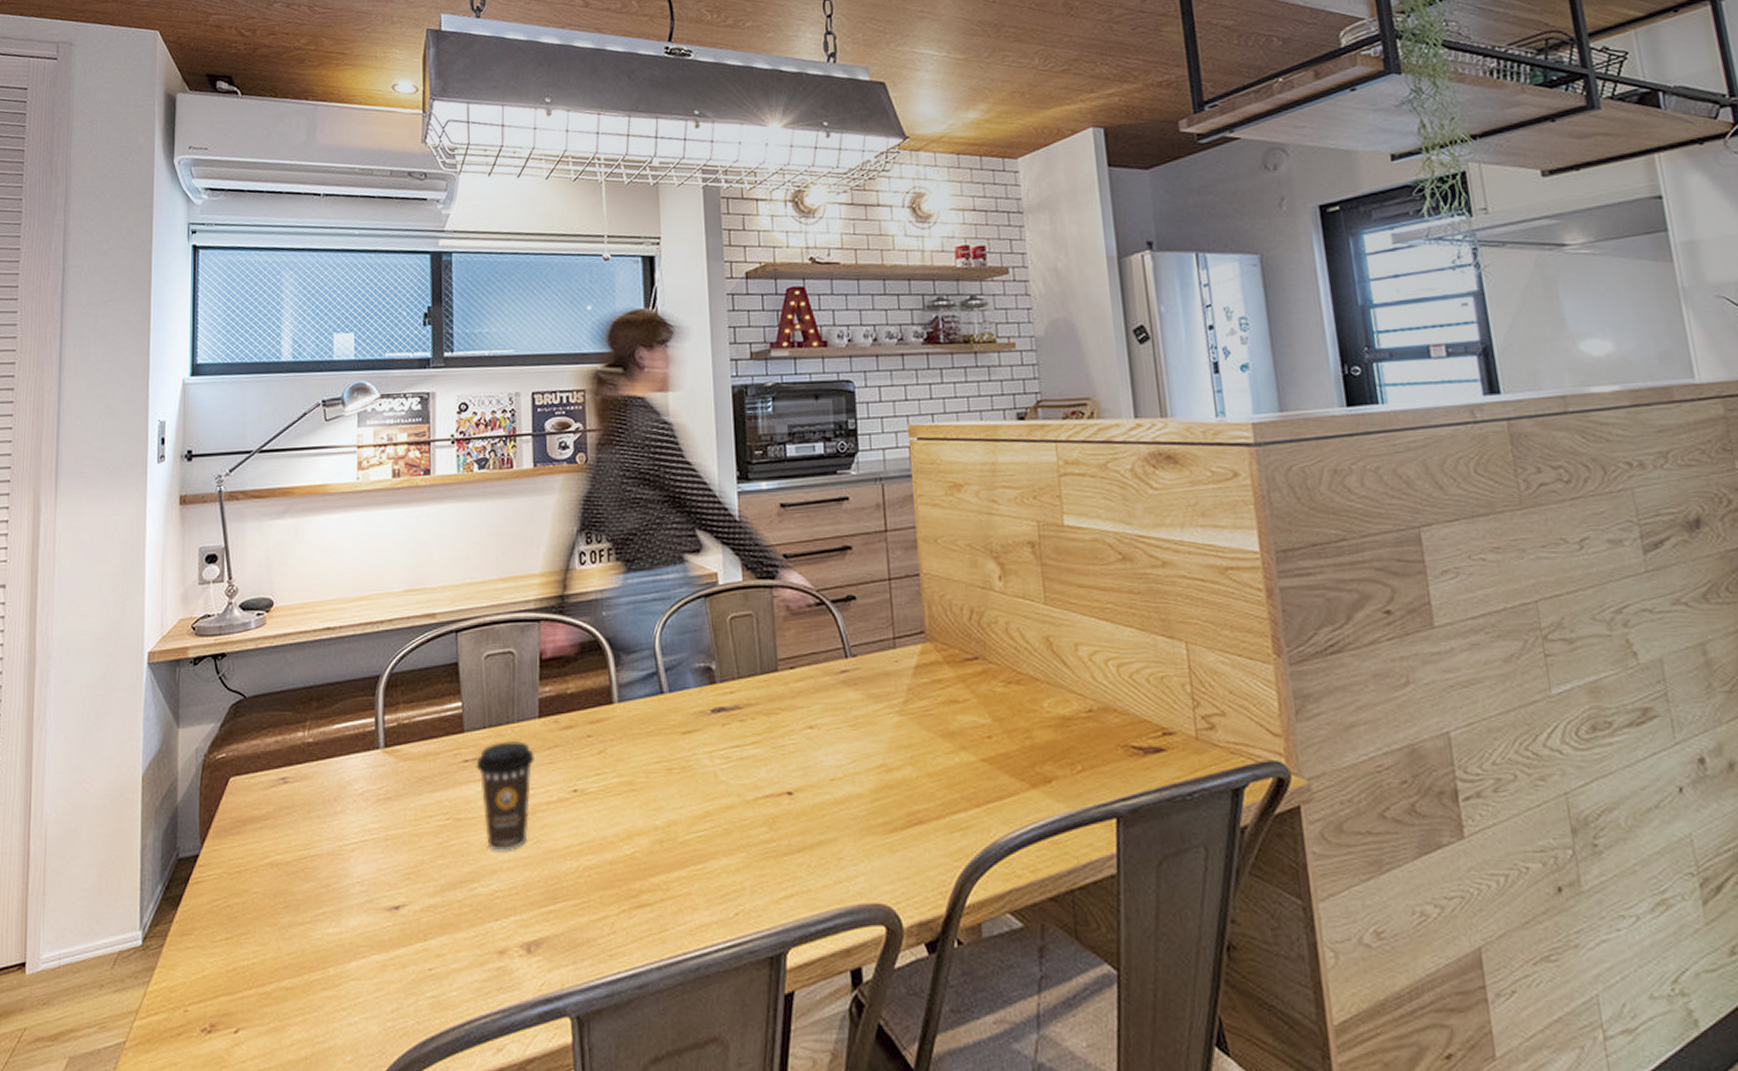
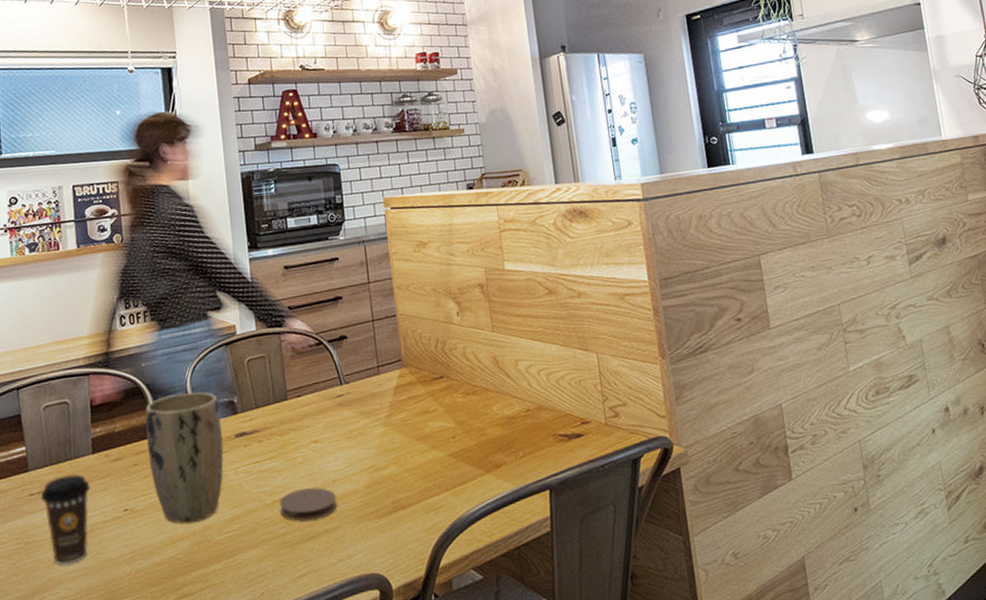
plant pot: none [602,653,697,815] -> present [144,392,224,524]
coaster: none [762,786,835,827] -> present [279,487,337,521]

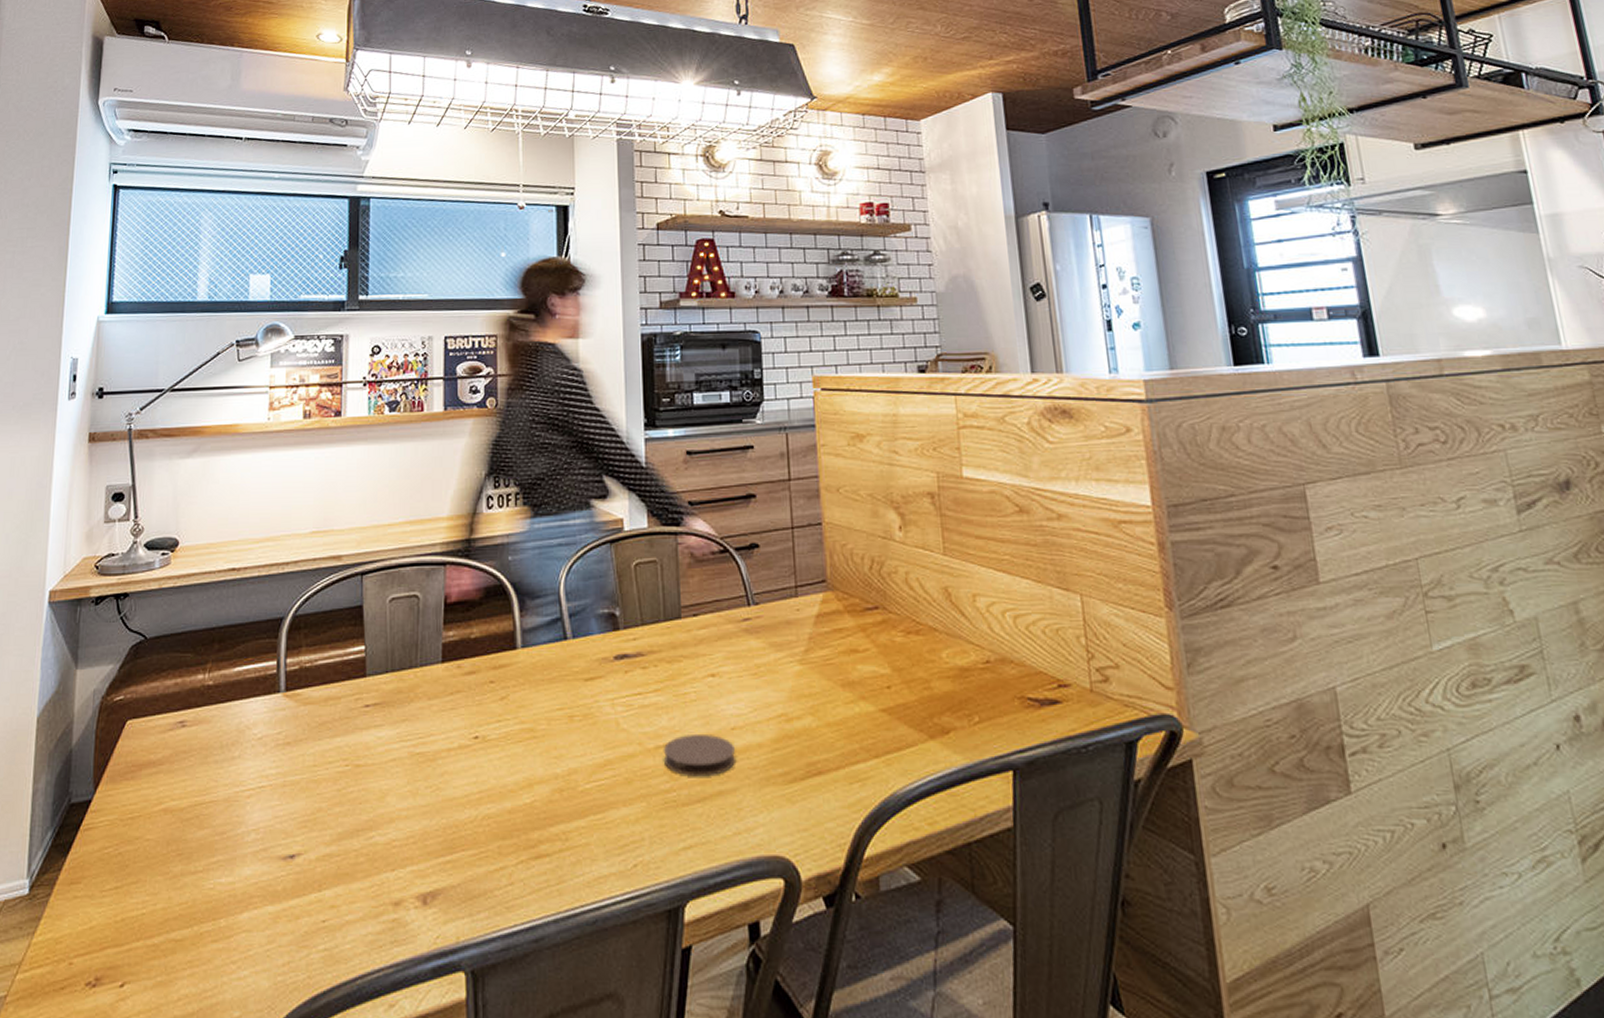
coffee cup: present [40,474,90,565] -> none [377,686,436,799]
plant pot: present [144,392,224,524] -> none [507,598,600,763]

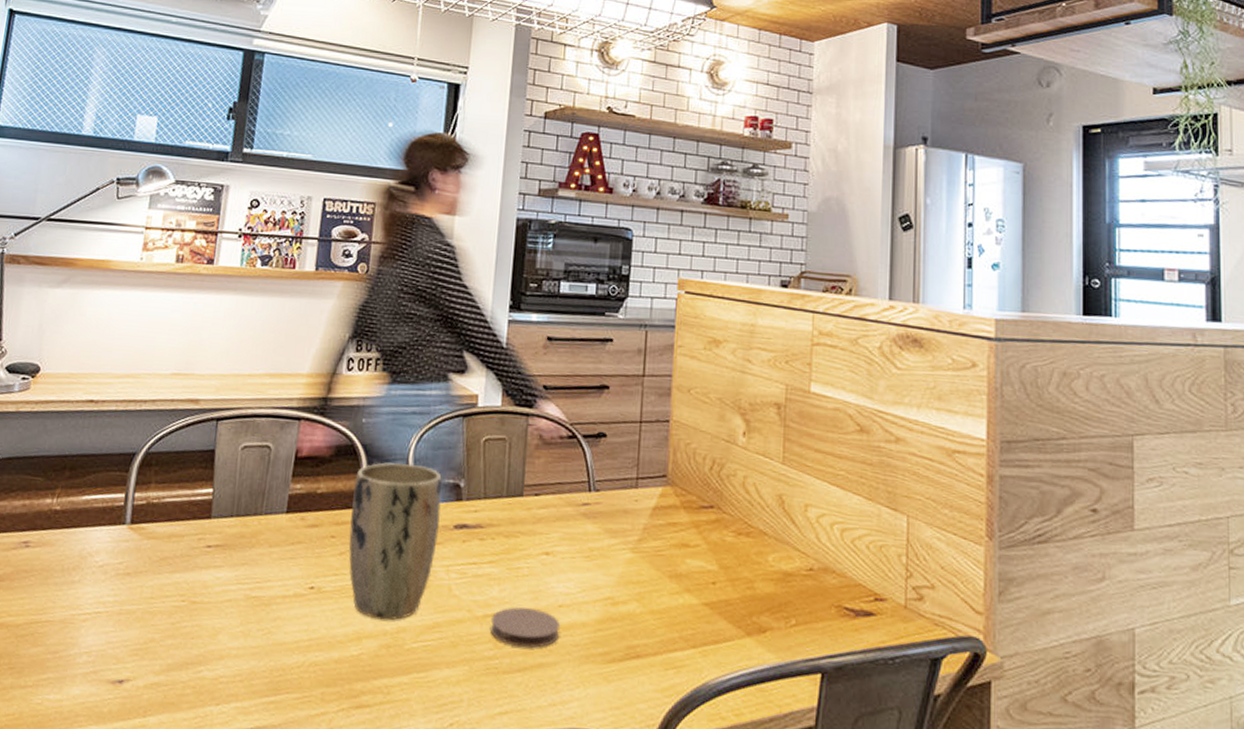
plant pot: none [507,598,600,763] -> present [349,462,442,621]

